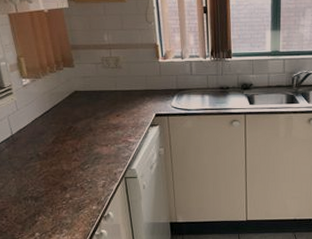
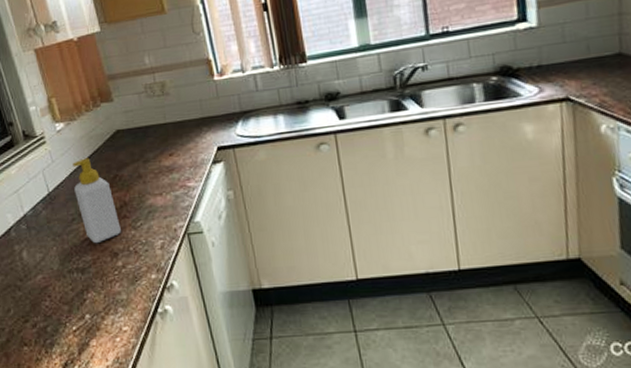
soap bottle: none [34,110,71,179] -> present [72,158,121,244]

